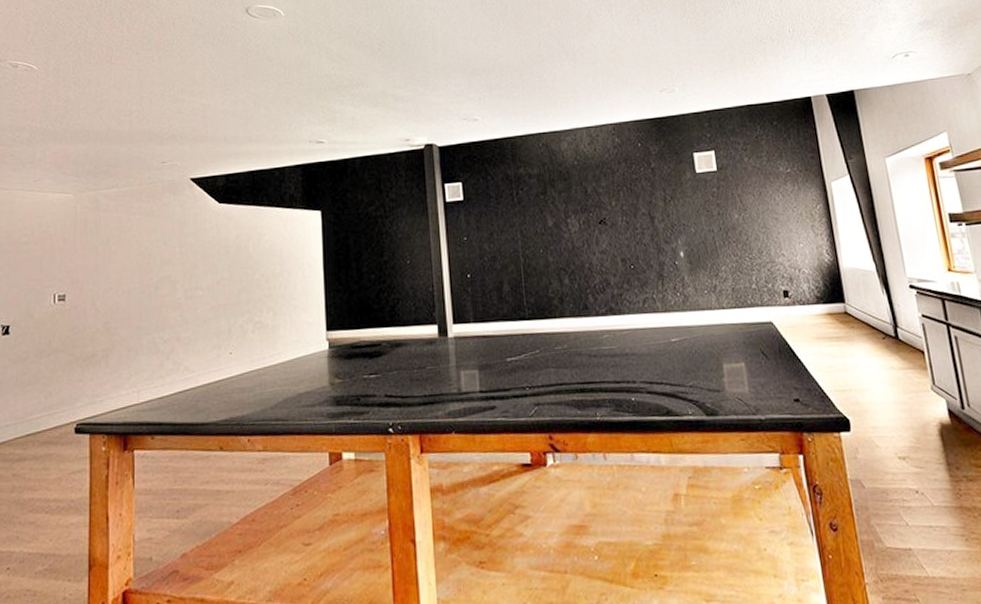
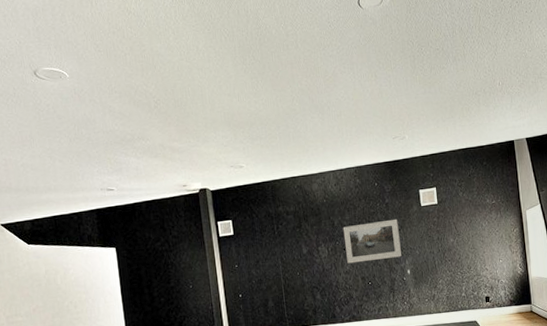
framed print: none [598,187,672,241] -> present [343,219,402,264]

